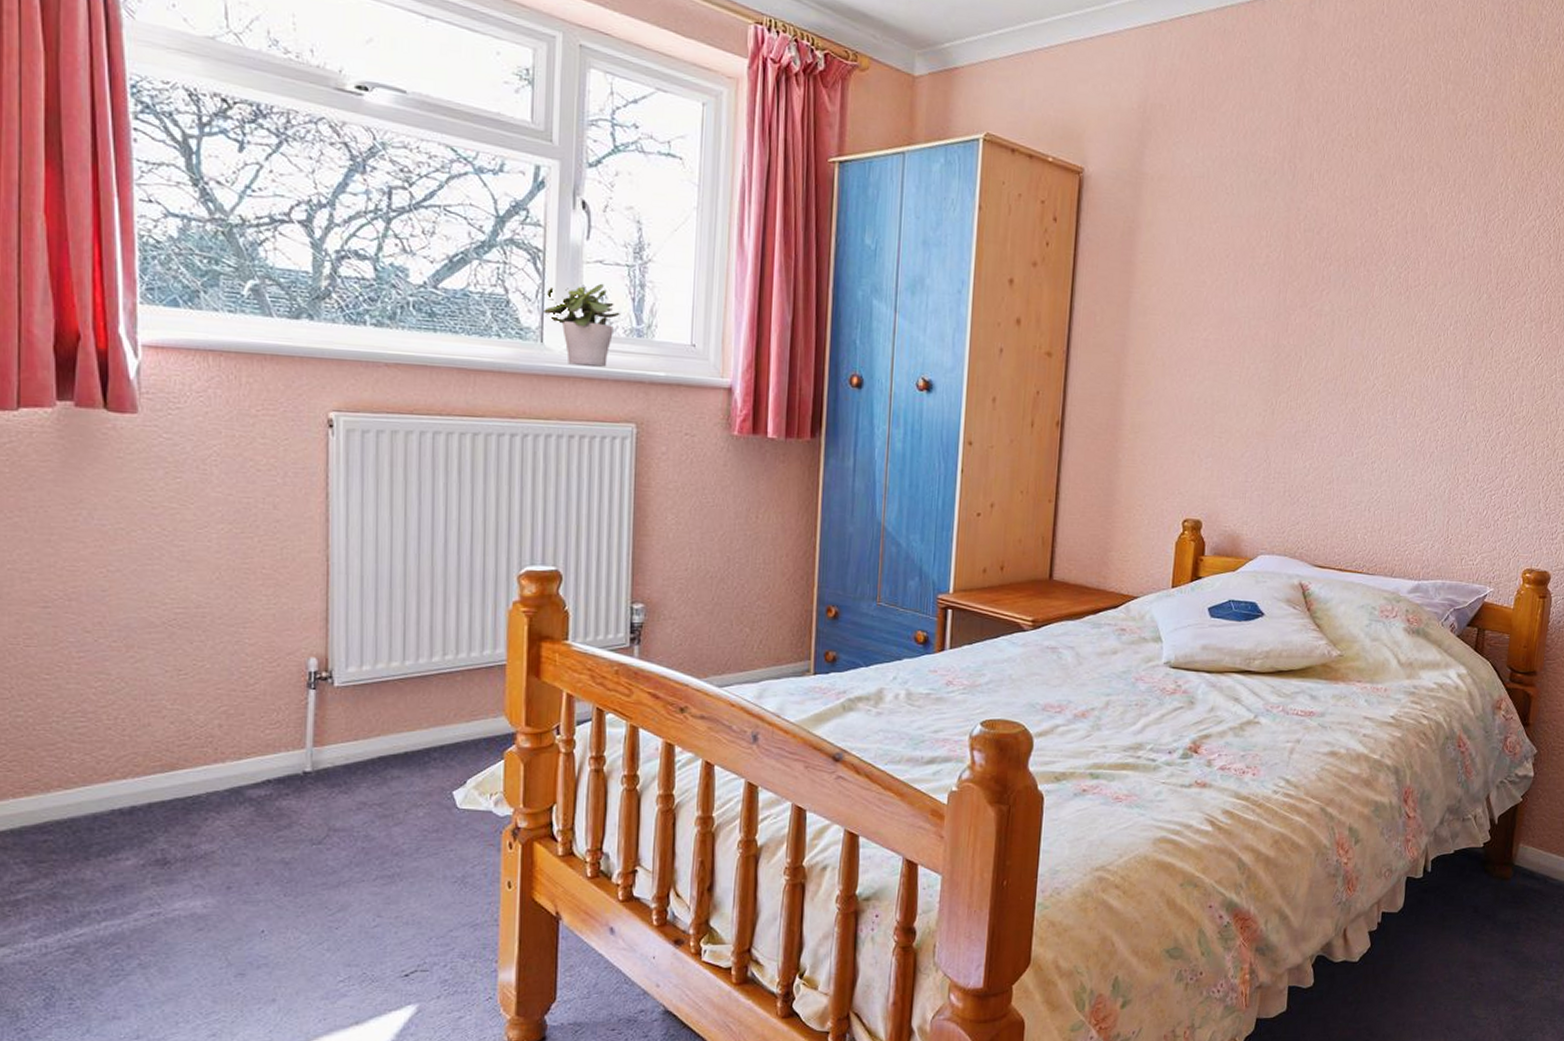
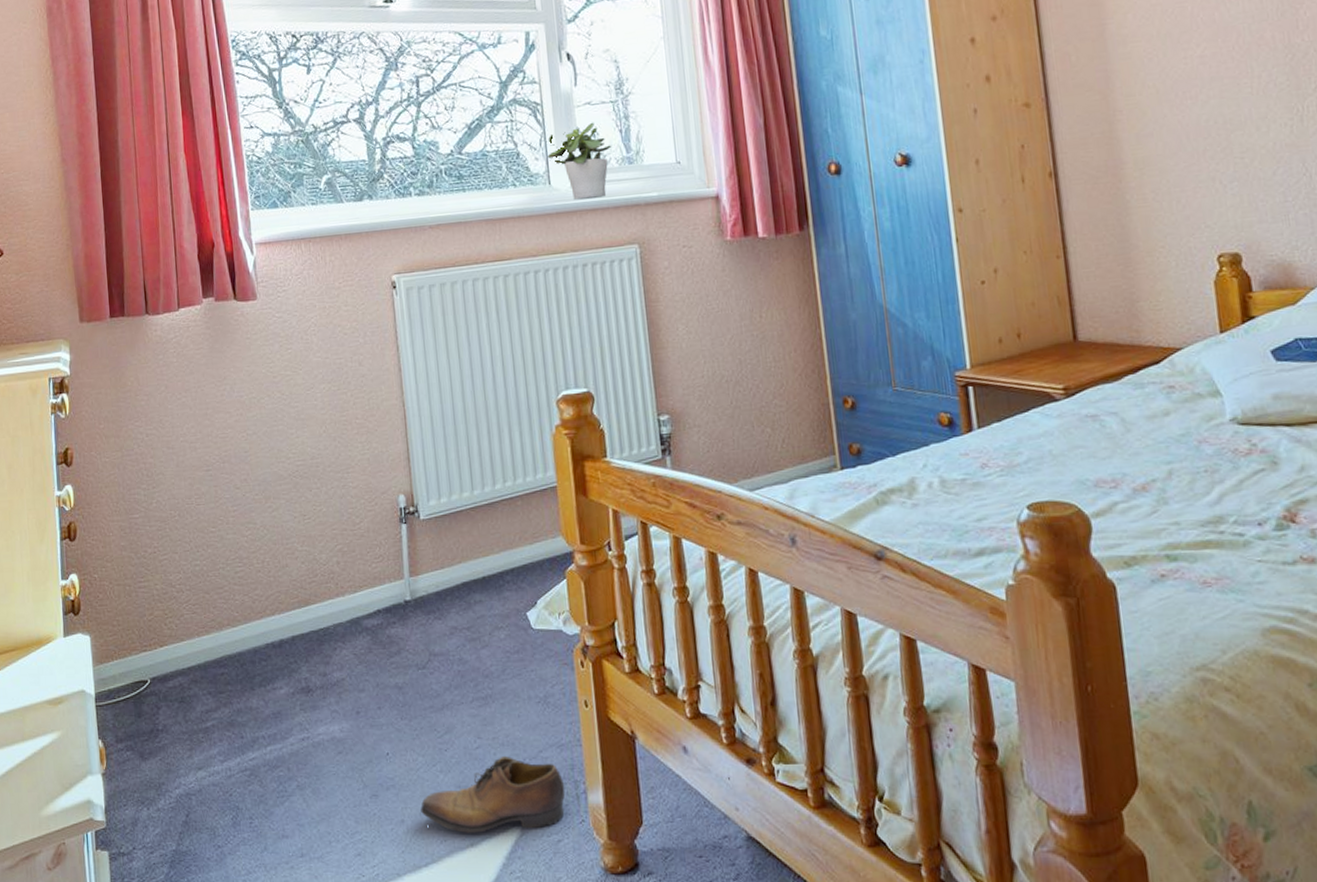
shoe: none [298,934,474,1011] -> present [420,755,566,833]

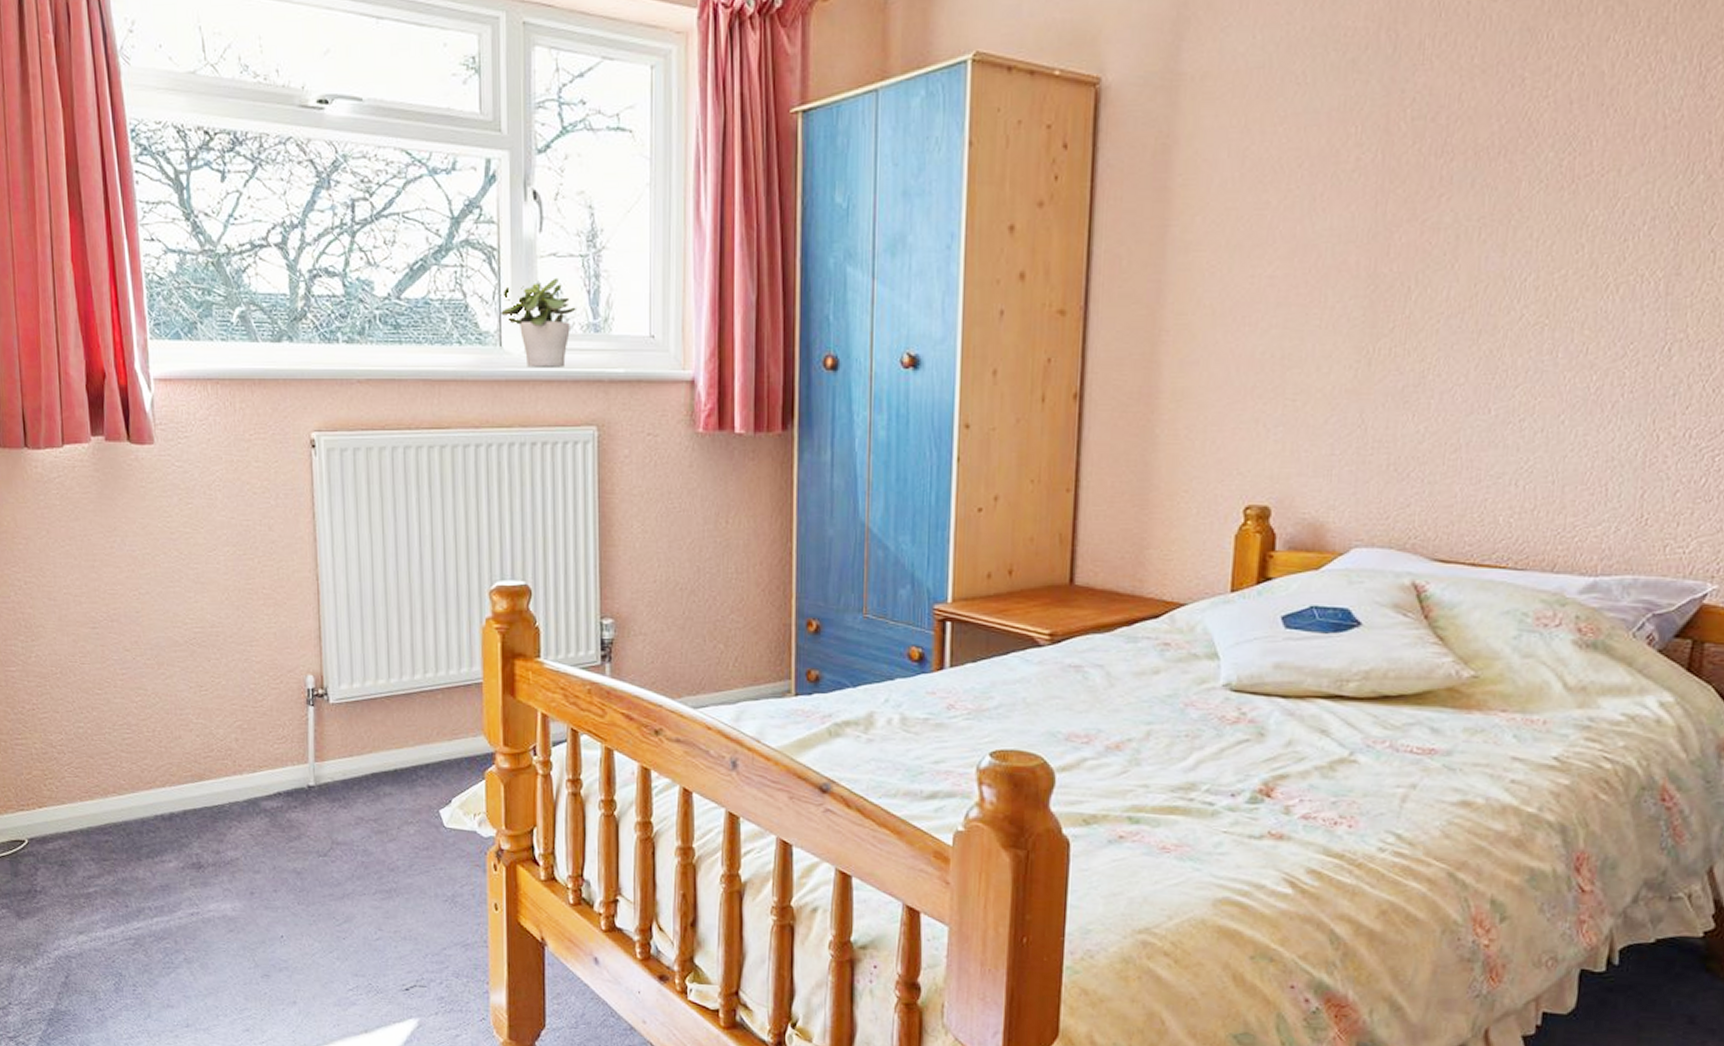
shoe: present [420,755,566,833] -> none [314,949,467,1021]

